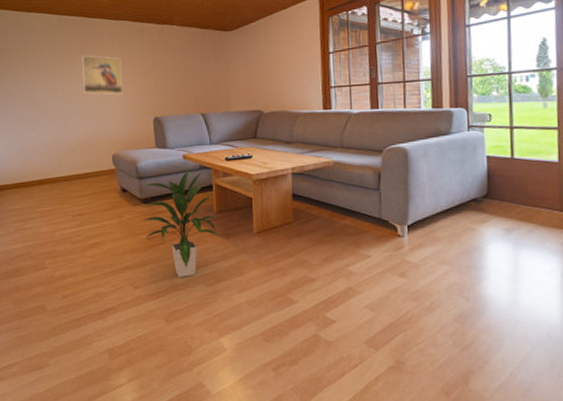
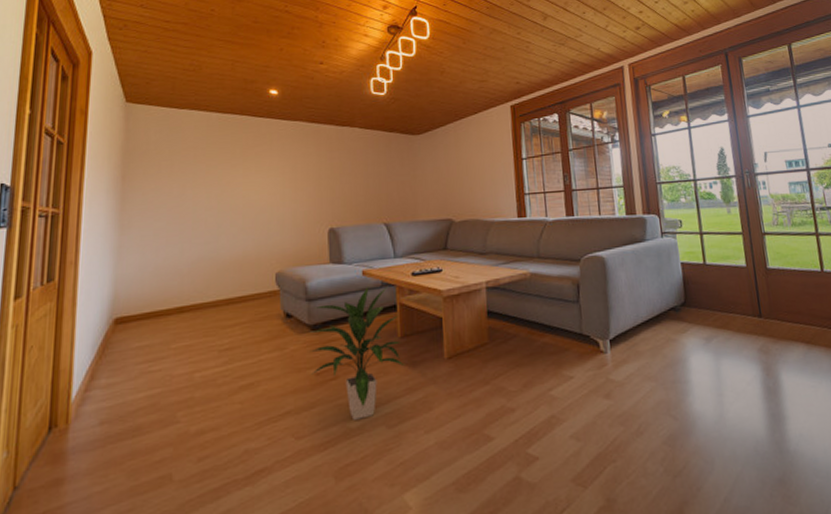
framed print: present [81,55,122,95] -> none [242,158,293,203]

